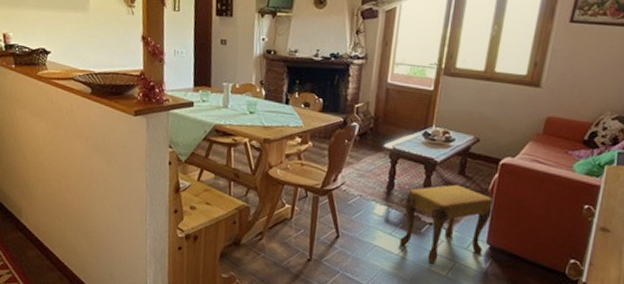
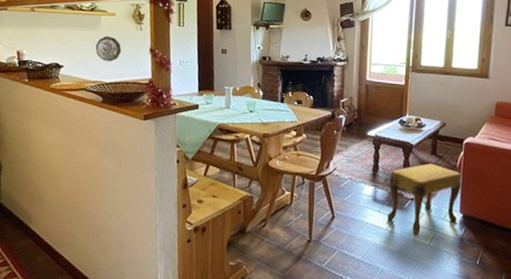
decorative plate: none [83,19,112,49] -> present [95,36,122,62]

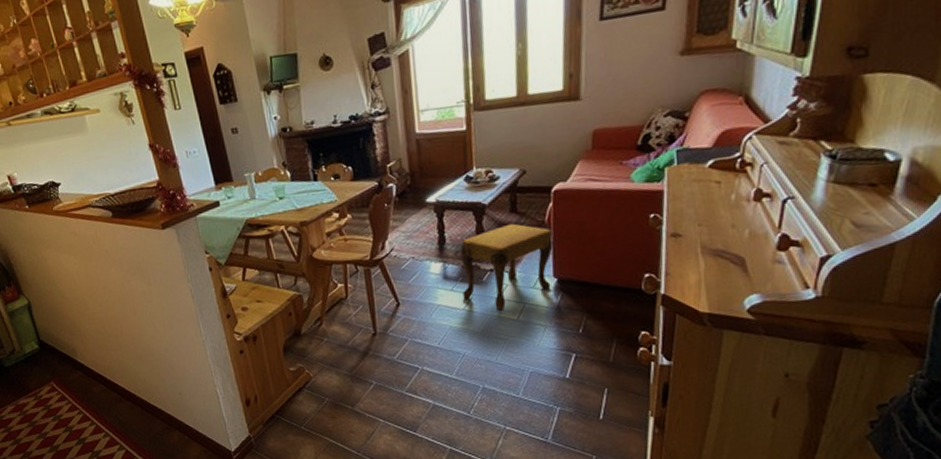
decorative plate: present [95,36,122,62] -> none [87,138,119,169]

